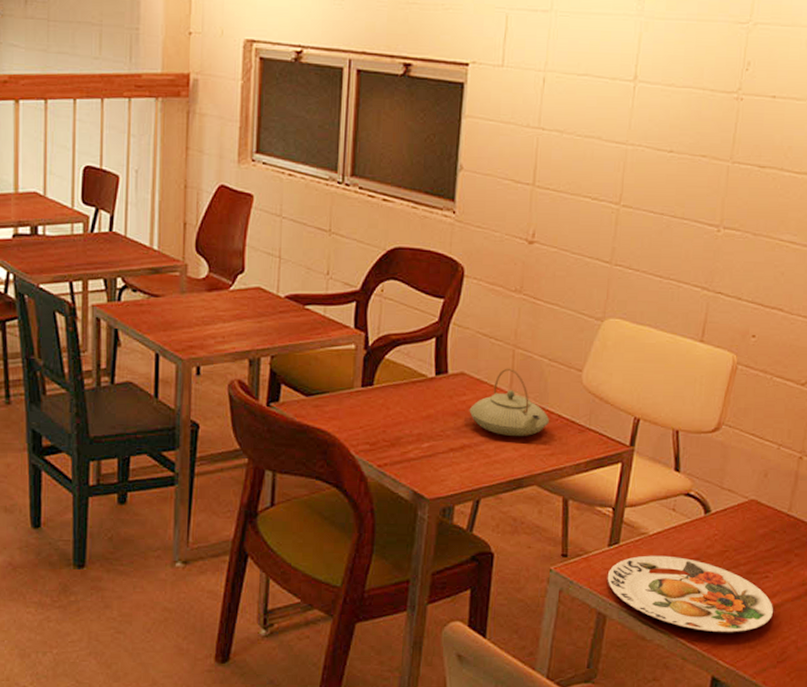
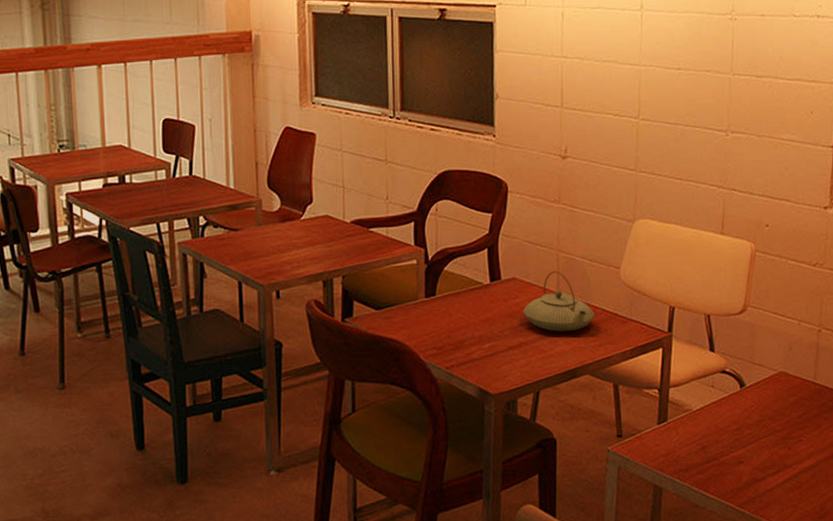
plate: present [607,555,774,633] -> none [659,428,811,495]

